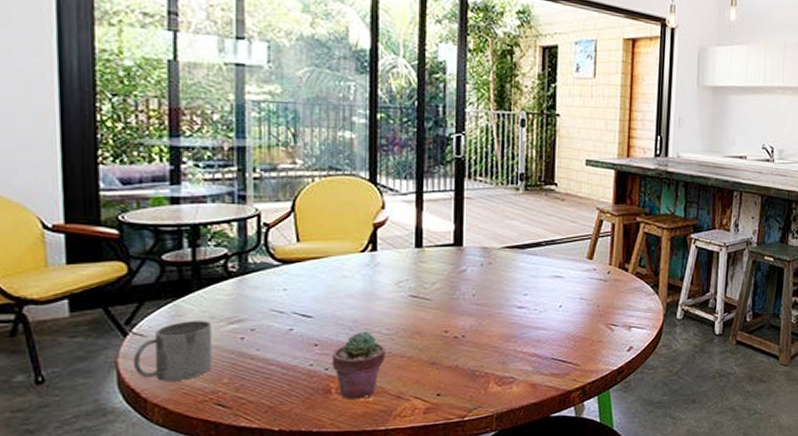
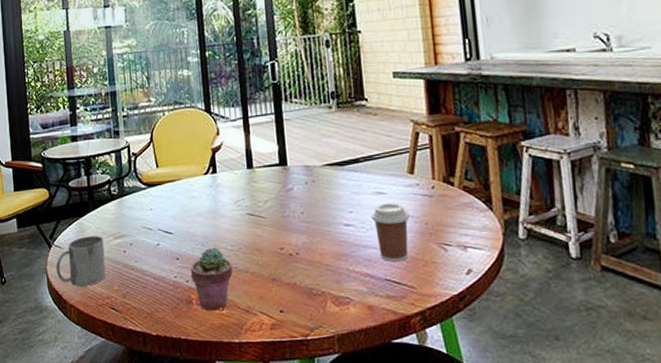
coffee cup: none [546,287,583,342] -> present [371,203,410,261]

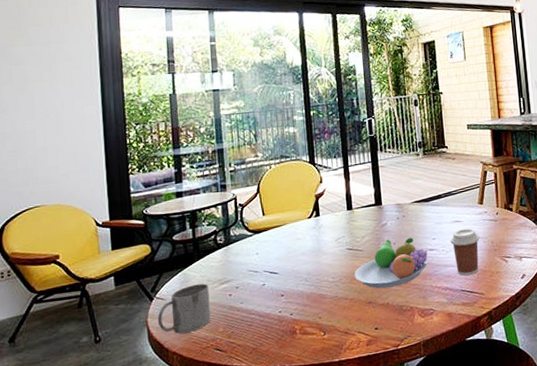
potted succulent: present [190,247,233,311] -> none [294,281,334,338]
fruit bowl: none [255,207,344,265] -> present [354,237,428,289]

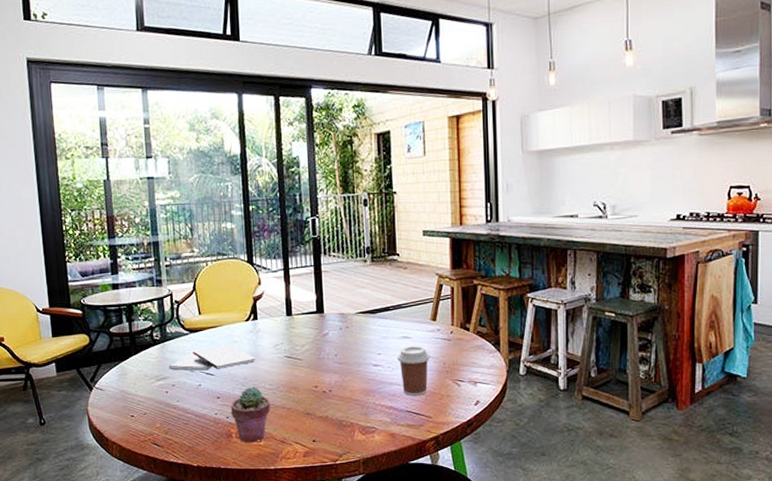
mug: present [157,283,211,334] -> none [97,378,148,426]
booklet: none [232,242,318,272] -> present [169,344,255,371]
potted succulent: none [294,281,334,338] -> present [230,386,270,443]
fruit bowl: present [354,237,428,289] -> none [292,350,372,401]

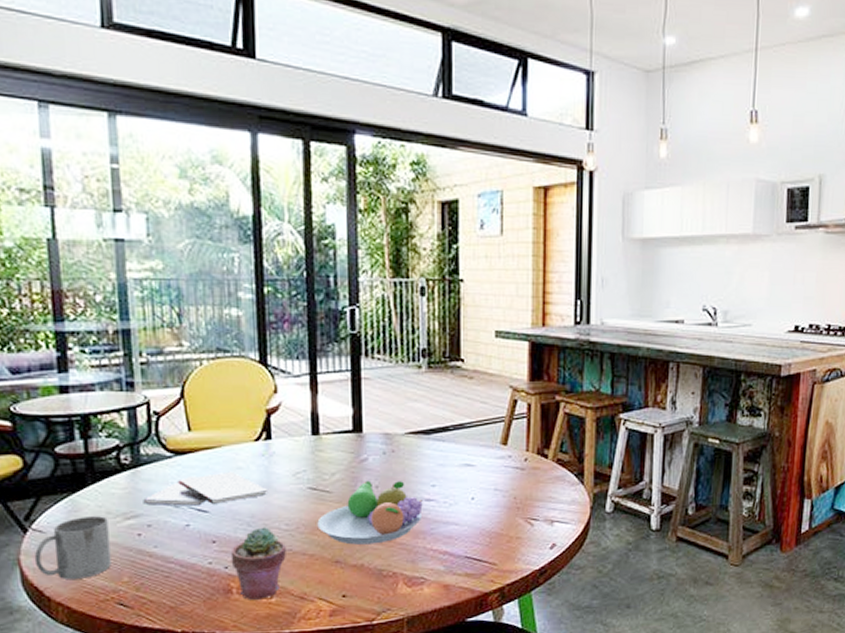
mug: none [97,378,148,426] -> present [34,516,112,580]
fruit bowl: none [292,350,372,401] -> present [317,480,423,545]
coffee cup: present [397,346,430,396] -> none [457,476,498,538]

